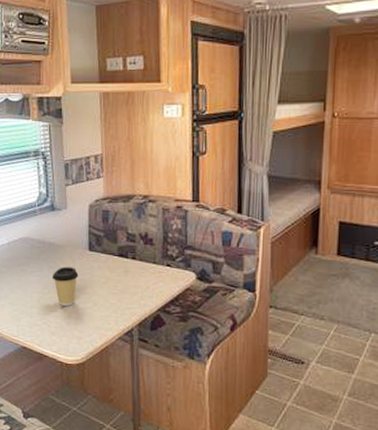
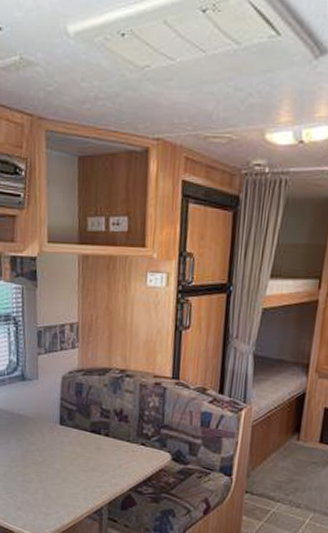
coffee cup: present [51,266,79,306] -> none [19,440,48,481]

